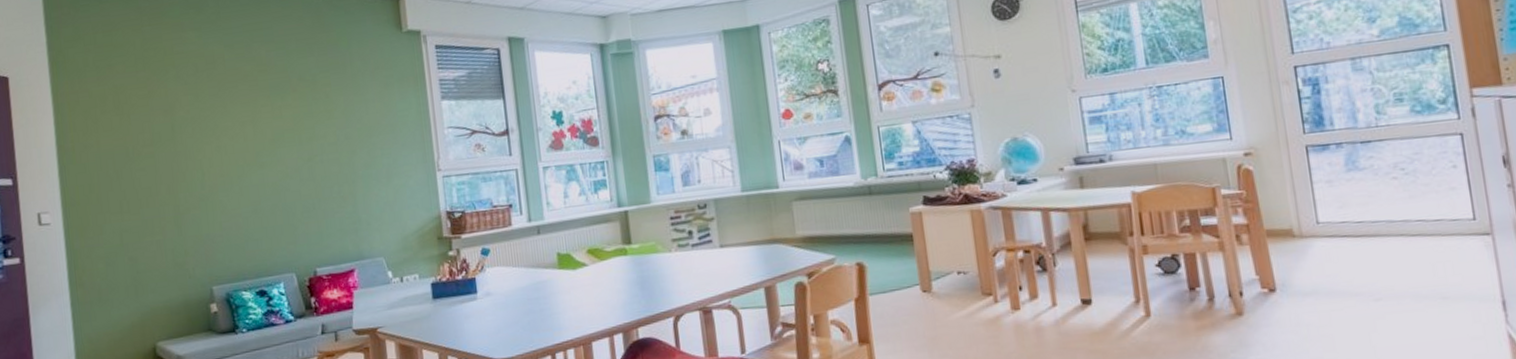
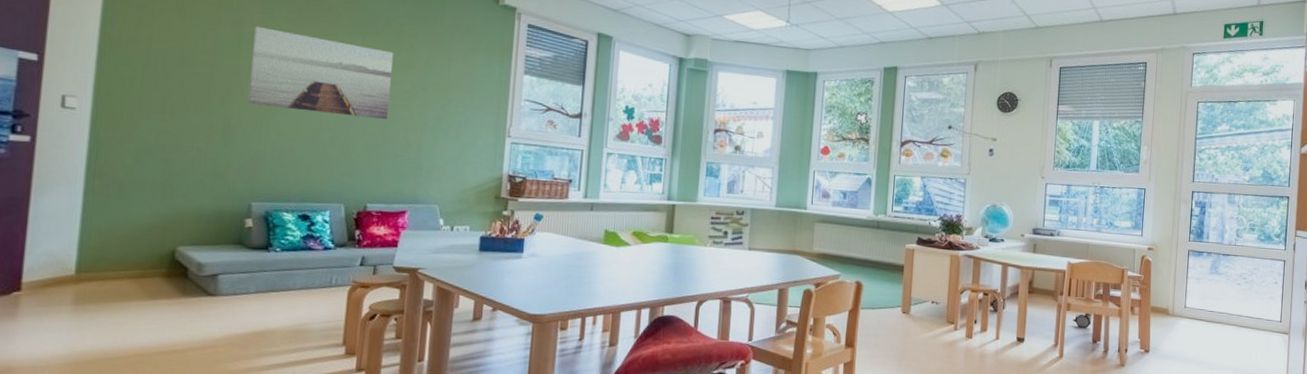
wall art: none [184,105,319,188] -> present [248,26,394,120]

